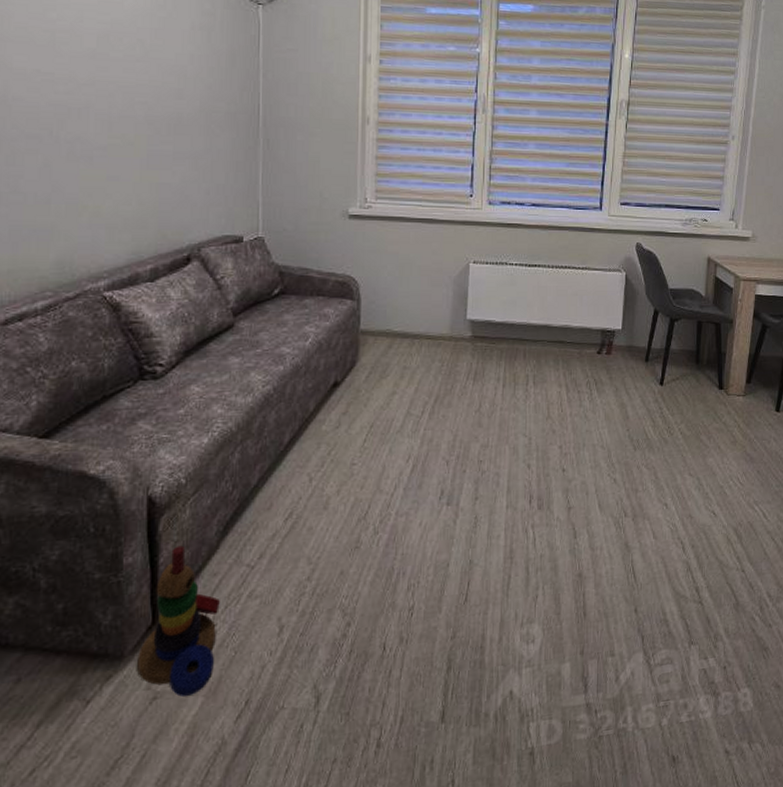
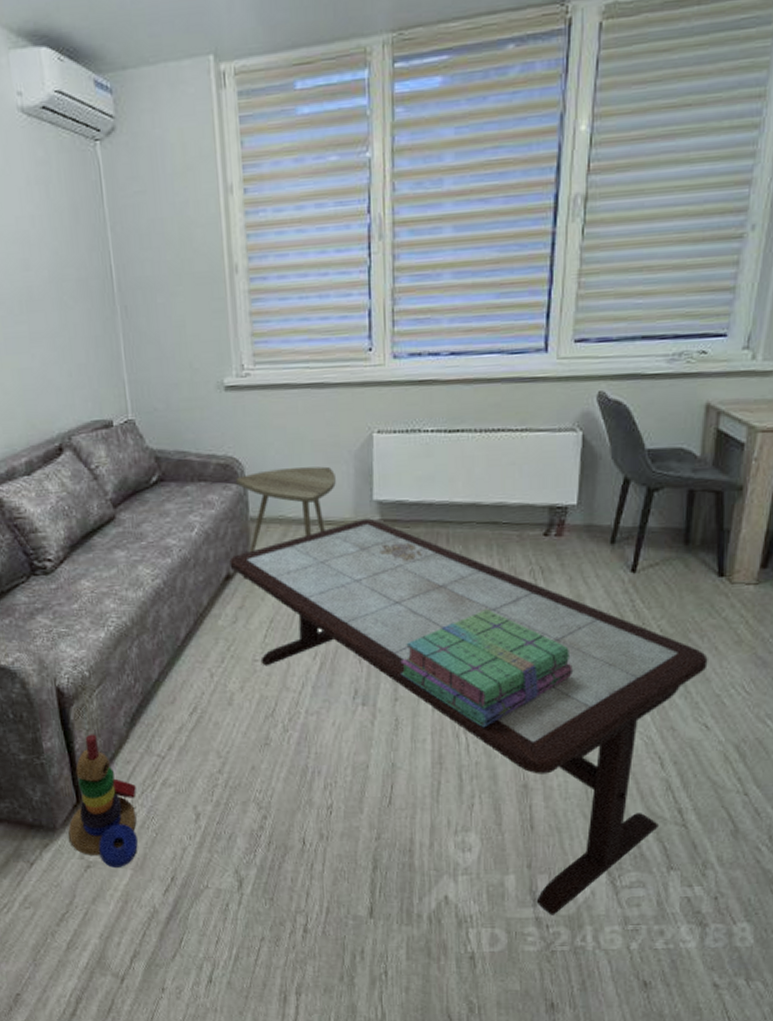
coffee table: none [338,334,714,700] -> present [229,518,708,915]
side table: none [350,288,437,385] -> present [236,466,336,578]
stack of books: none [481,415,618,522] -> present [400,609,572,728]

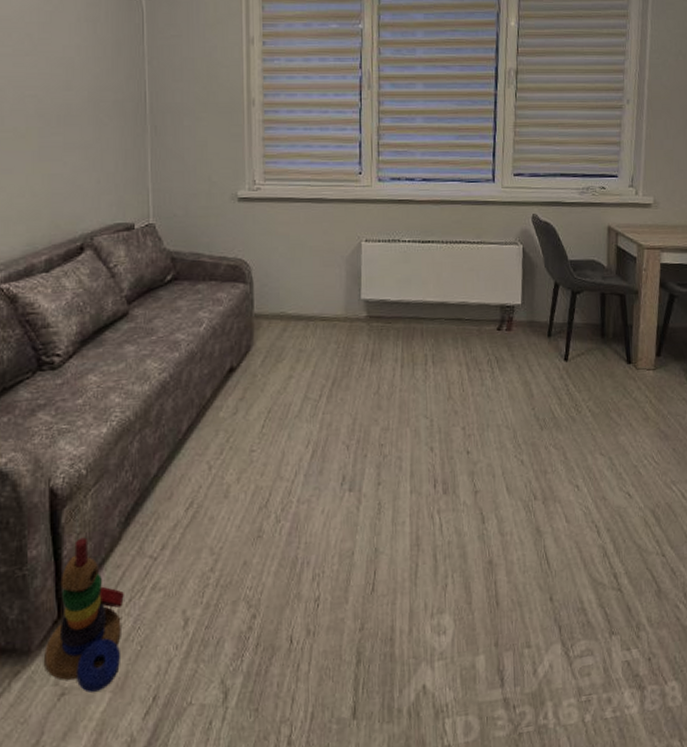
coffee table: present [229,518,708,915] -> none [233,315,626,695]
side table: present [236,466,336,578] -> none [244,269,330,370]
stack of books: present [400,609,572,728] -> none [383,395,524,507]

